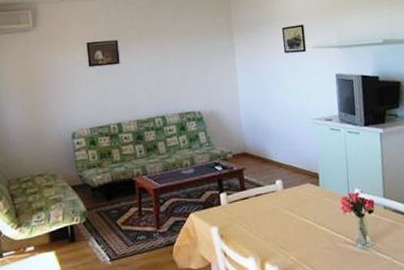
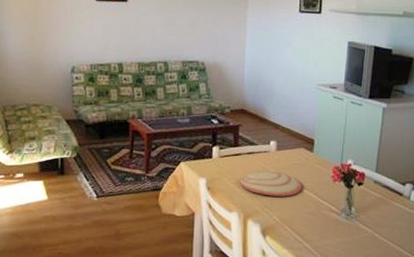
plate: none [251,210,314,237] -> present [240,171,303,197]

